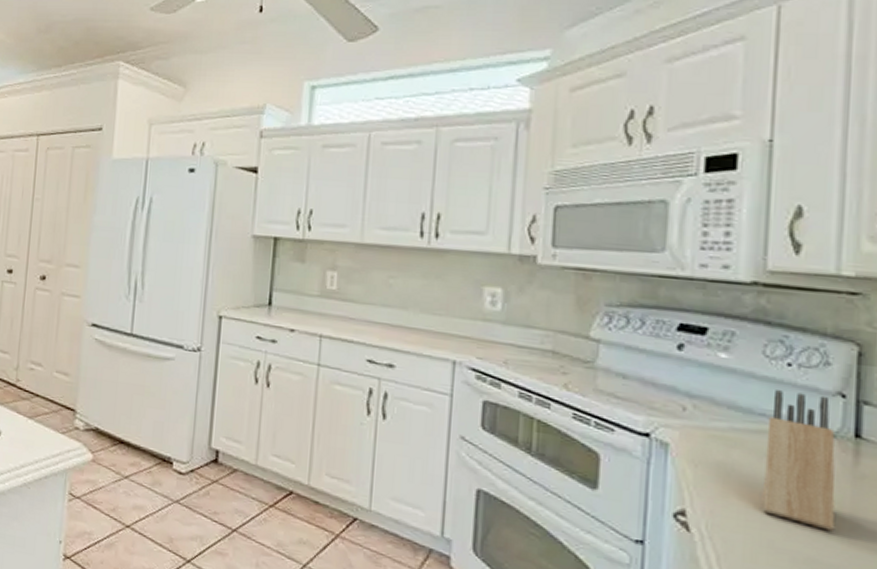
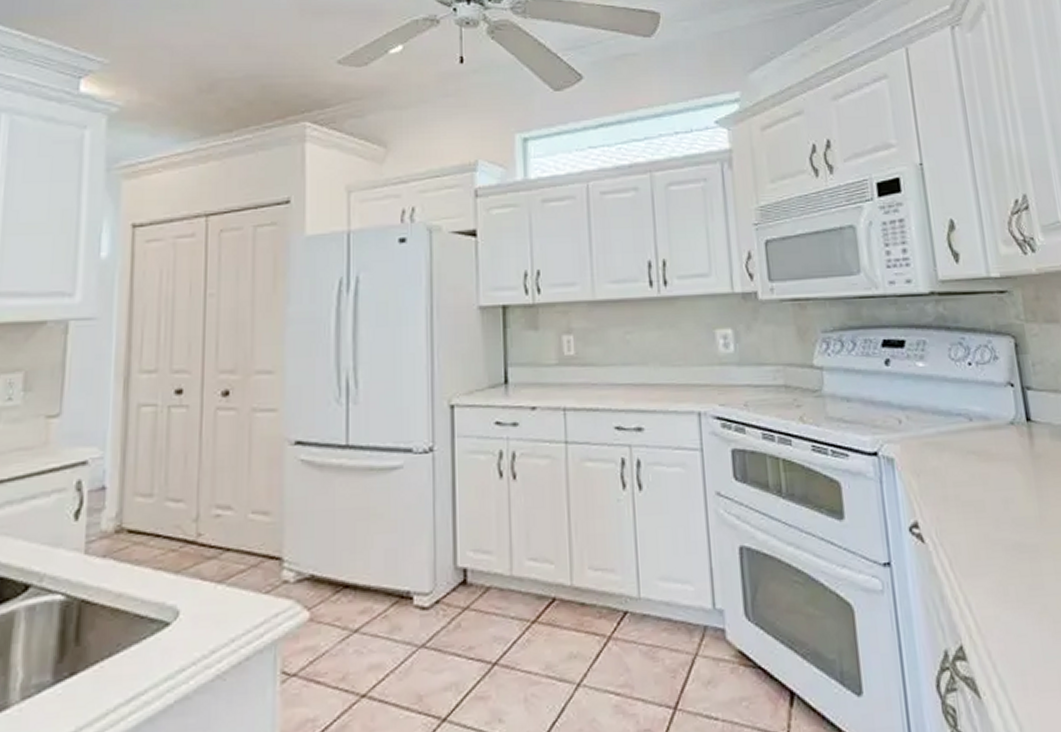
knife block: present [762,390,836,531] -> none [963,387,1029,513]

